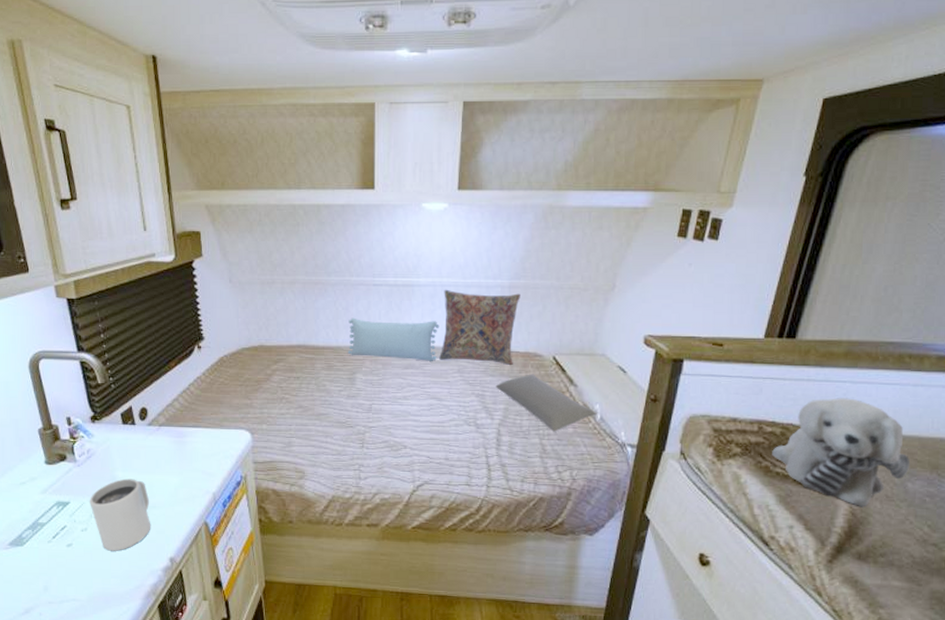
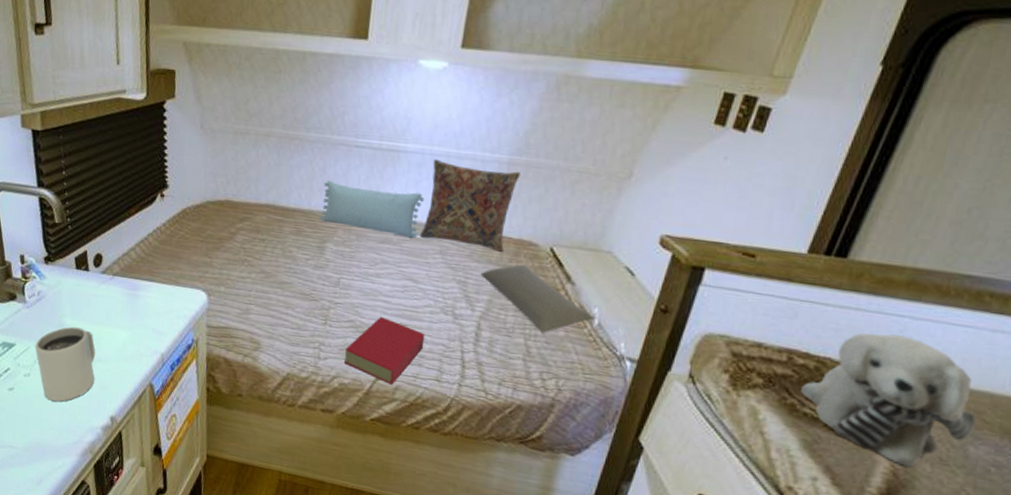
book: none [382,435,453,495] -> present [344,317,425,386]

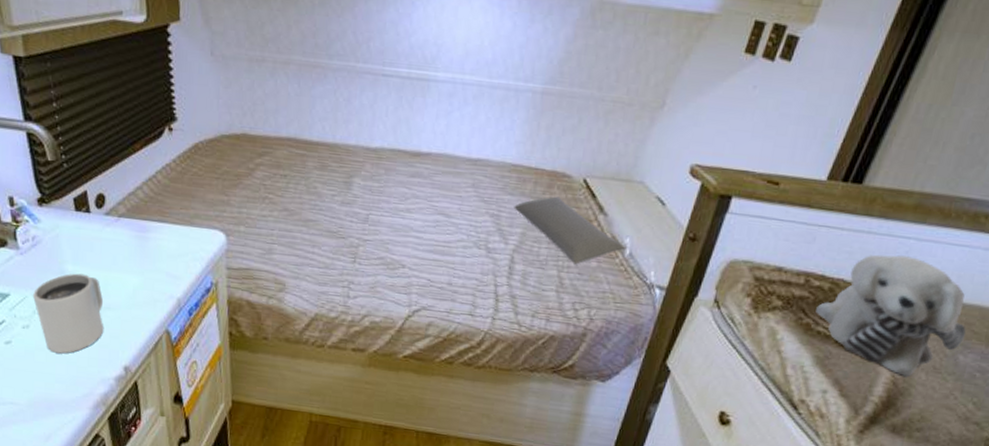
pillow: present [319,180,425,238] -> none [345,111,456,171]
book: present [344,317,425,386] -> none [375,253,458,322]
pillow: present [420,158,521,252] -> none [452,88,554,184]

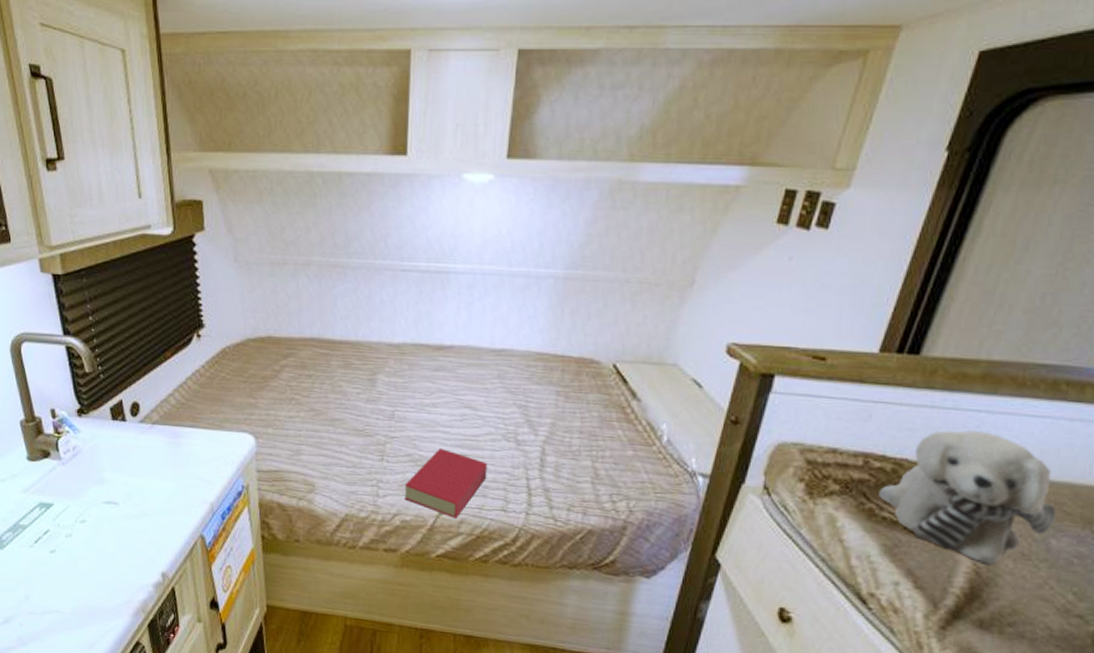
mug: present [32,273,104,354] -> none [74,481,142,562]
book: none [375,253,458,322] -> present [404,448,488,520]
pillow: present [514,196,626,265] -> none [542,383,664,454]

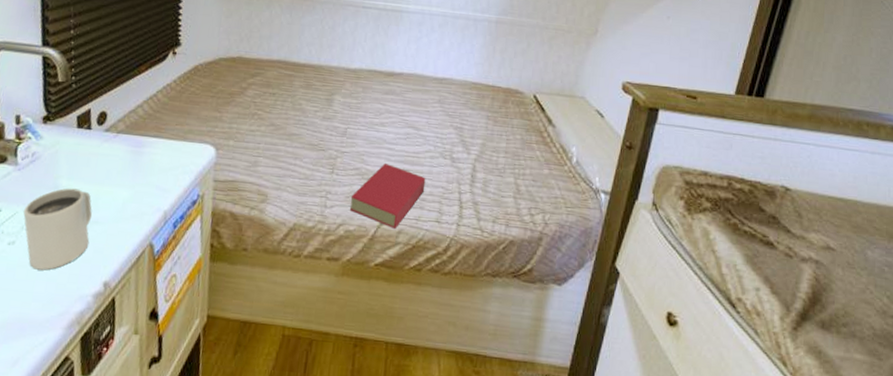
mug: none [74,481,142,562] -> present [23,188,93,271]
plush toy: present [879,430,1056,566] -> none [740,159,869,273]

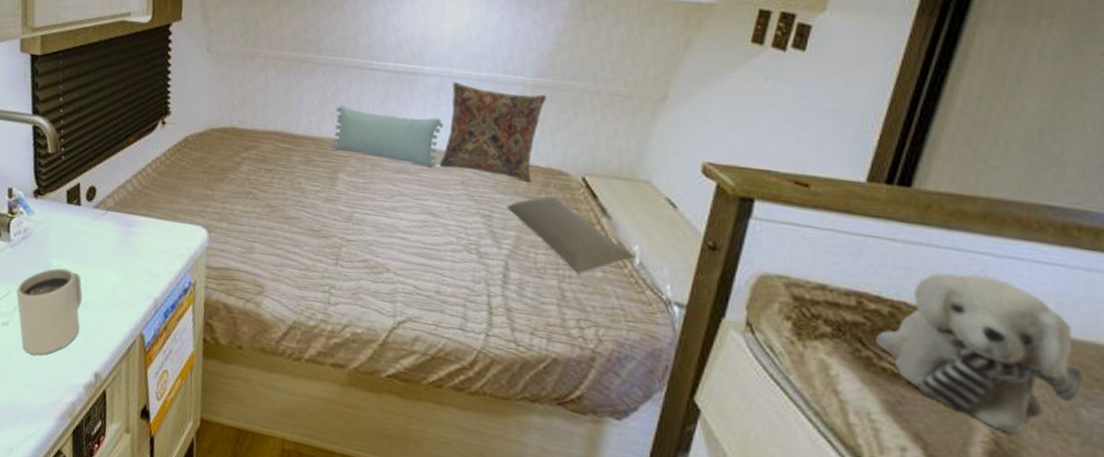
pillow: none [328,37,425,89] -> present [330,105,444,167]
book: present [350,163,426,230] -> none [357,256,447,336]
pillow: none [421,18,507,100] -> present [440,81,546,182]
pillow: none [474,110,573,172] -> present [506,196,636,274]
plush toy: none [740,159,869,273] -> present [876,272,1082,436]

